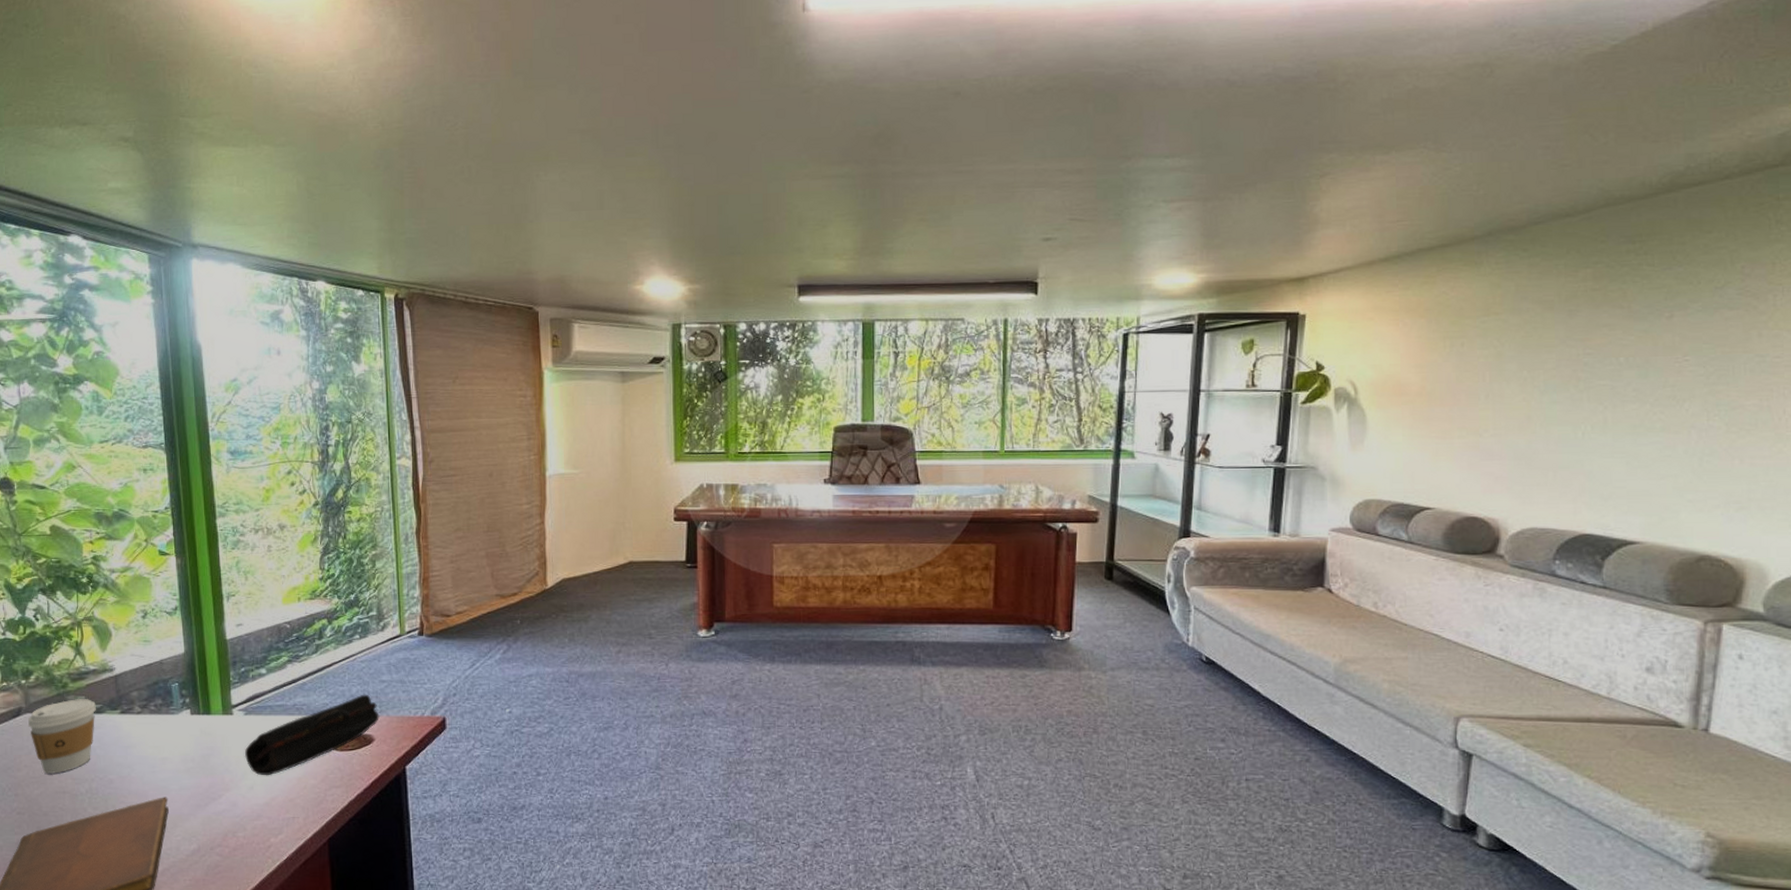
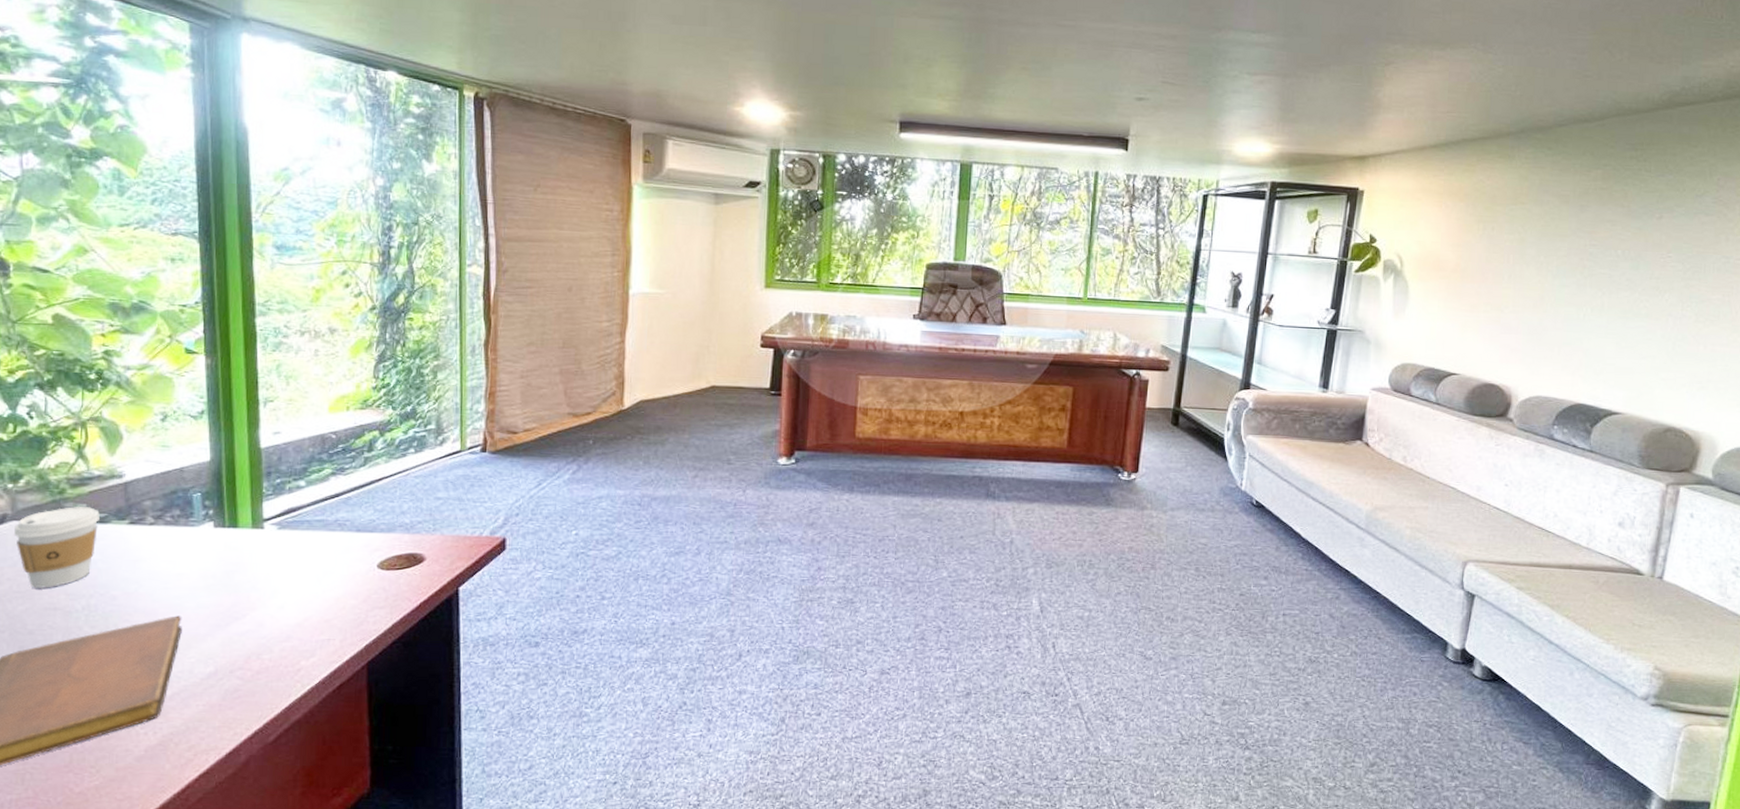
pencil case: present [244,694,380,776] -> none [275,511,433,595]

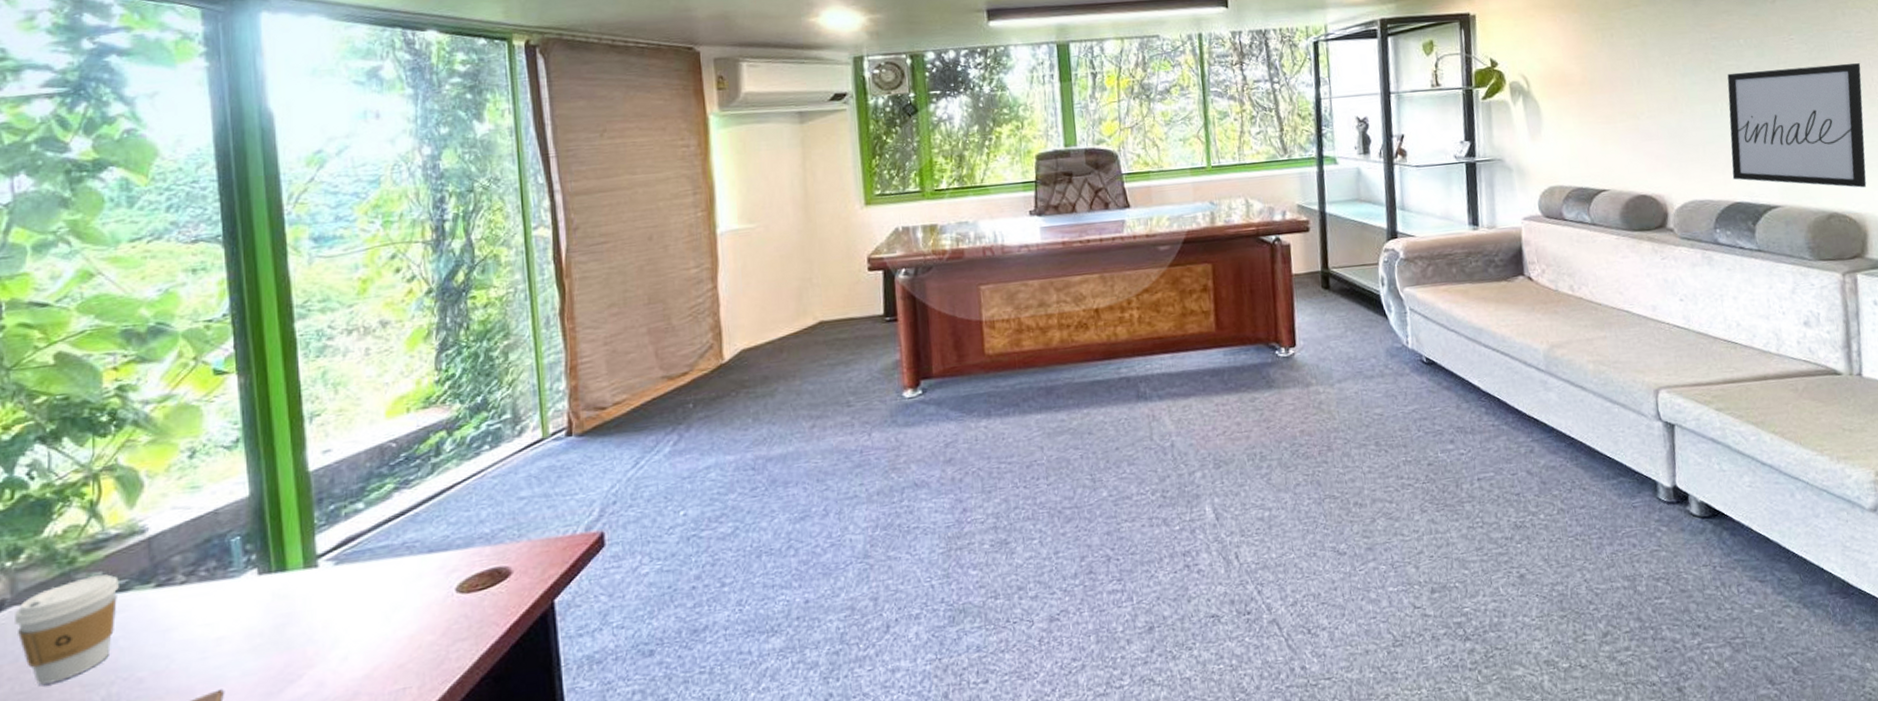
wall art: none [1581,281,1732,408] -> present [1727,63,1867,188]

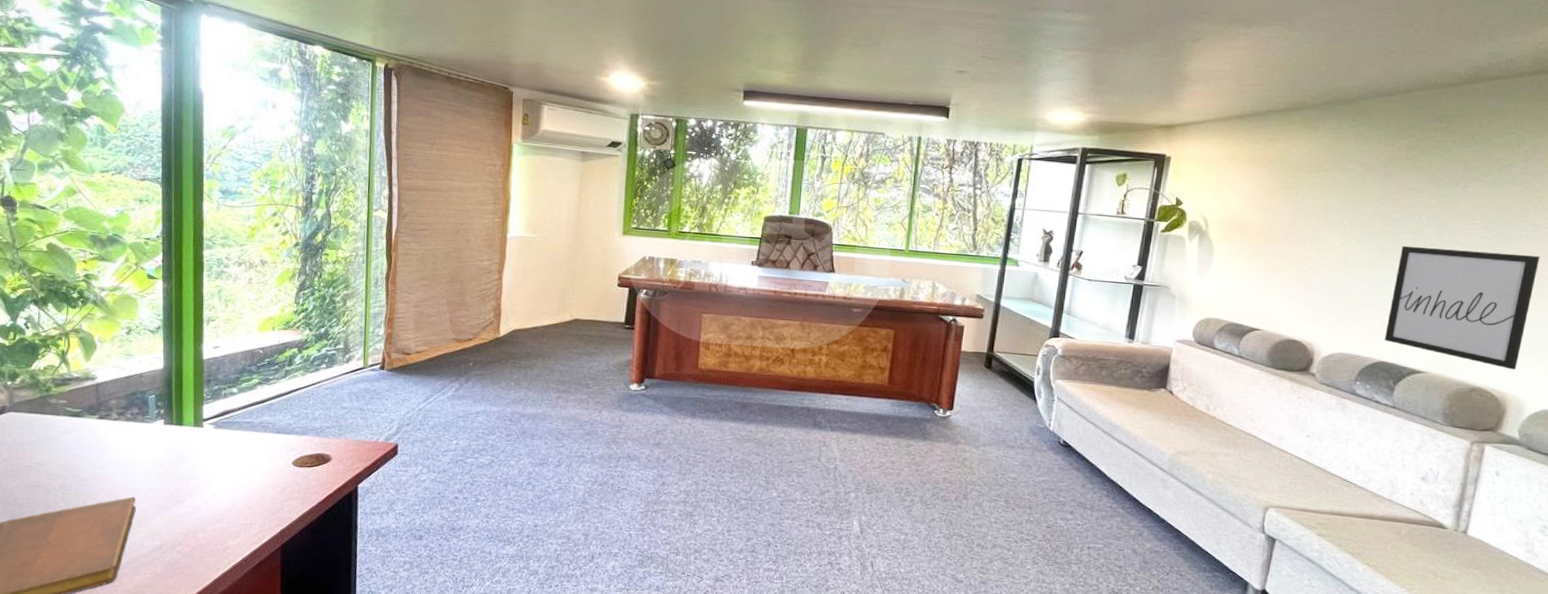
coffee cup: present [15,574,119,685] -> none [10,402,76,469]

